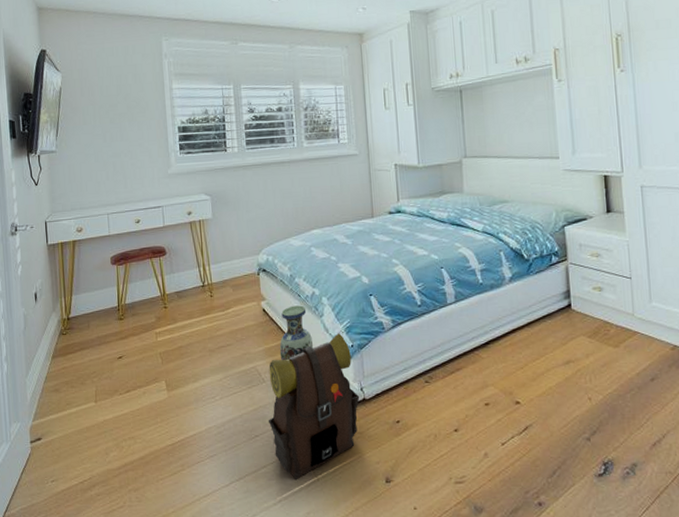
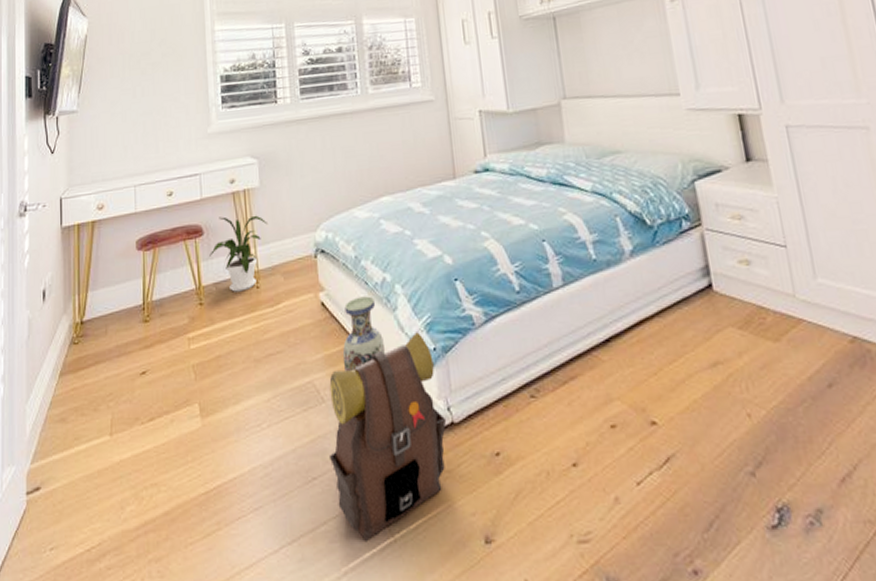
house plant: none [172,240,219,299] -> present [209,215,267,292]

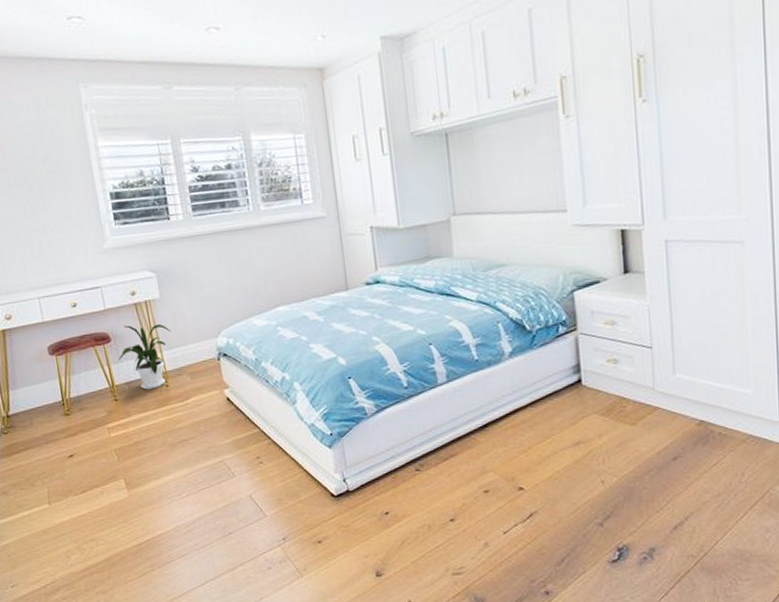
backpack: present [328,332,447,541] -> none [238,421,343,576]
vase: present [342,296,385,372] -> none [248,392,287,453]

